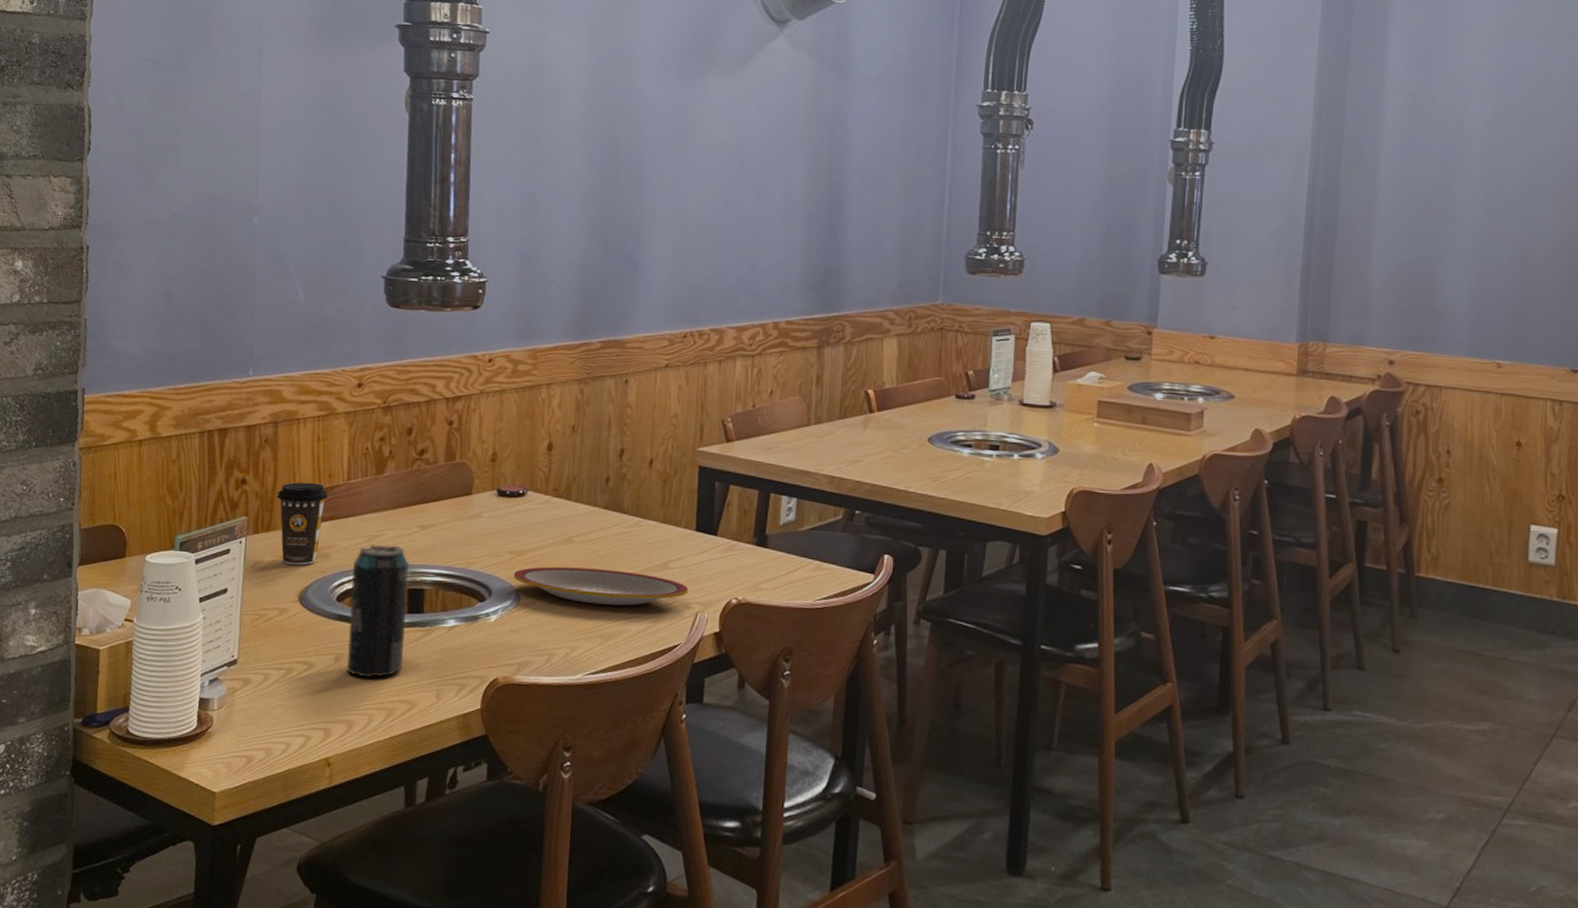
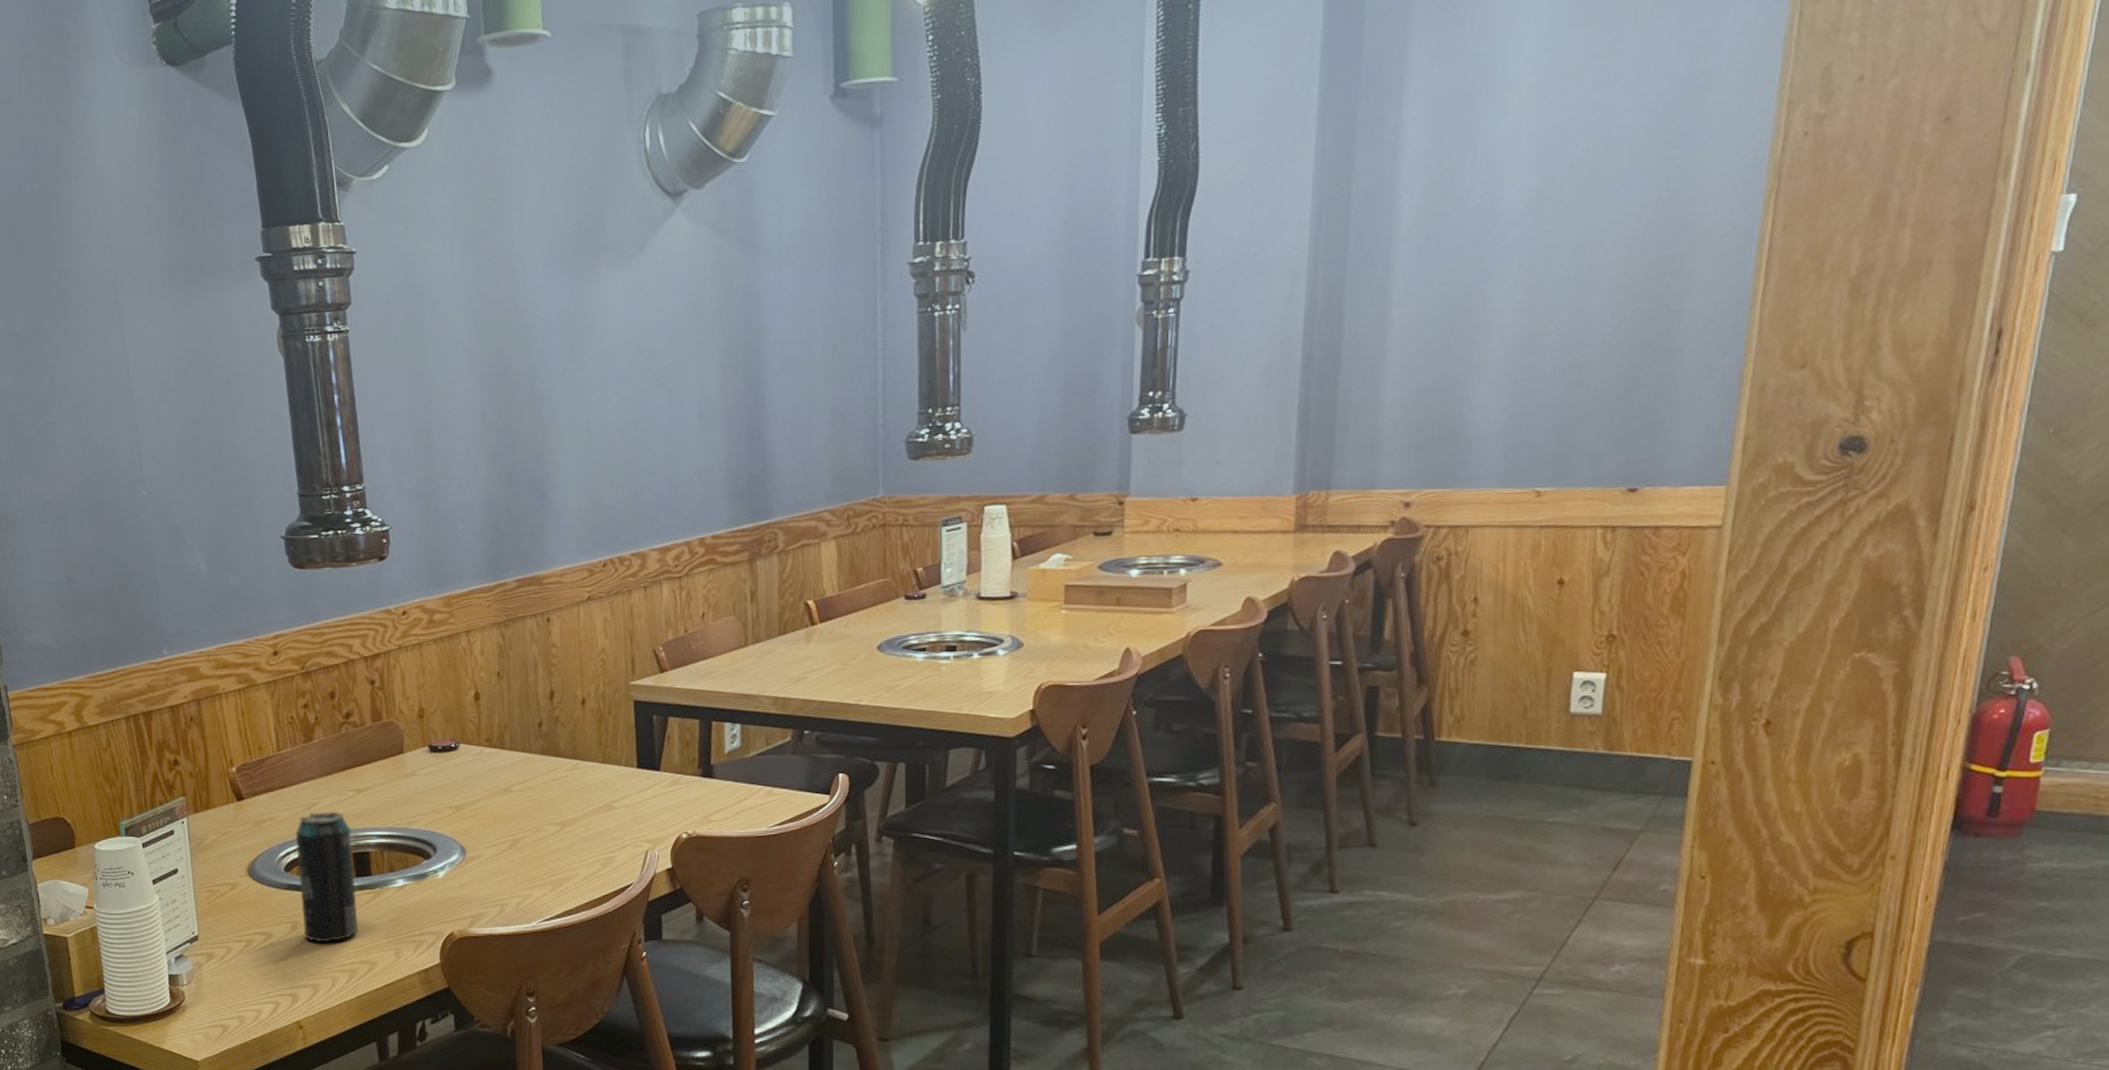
coffee cup: present [277,482,328,565] -> none [210,756,261,839]
plate: present [513,566,689,606] -> none [456,815,636,852]

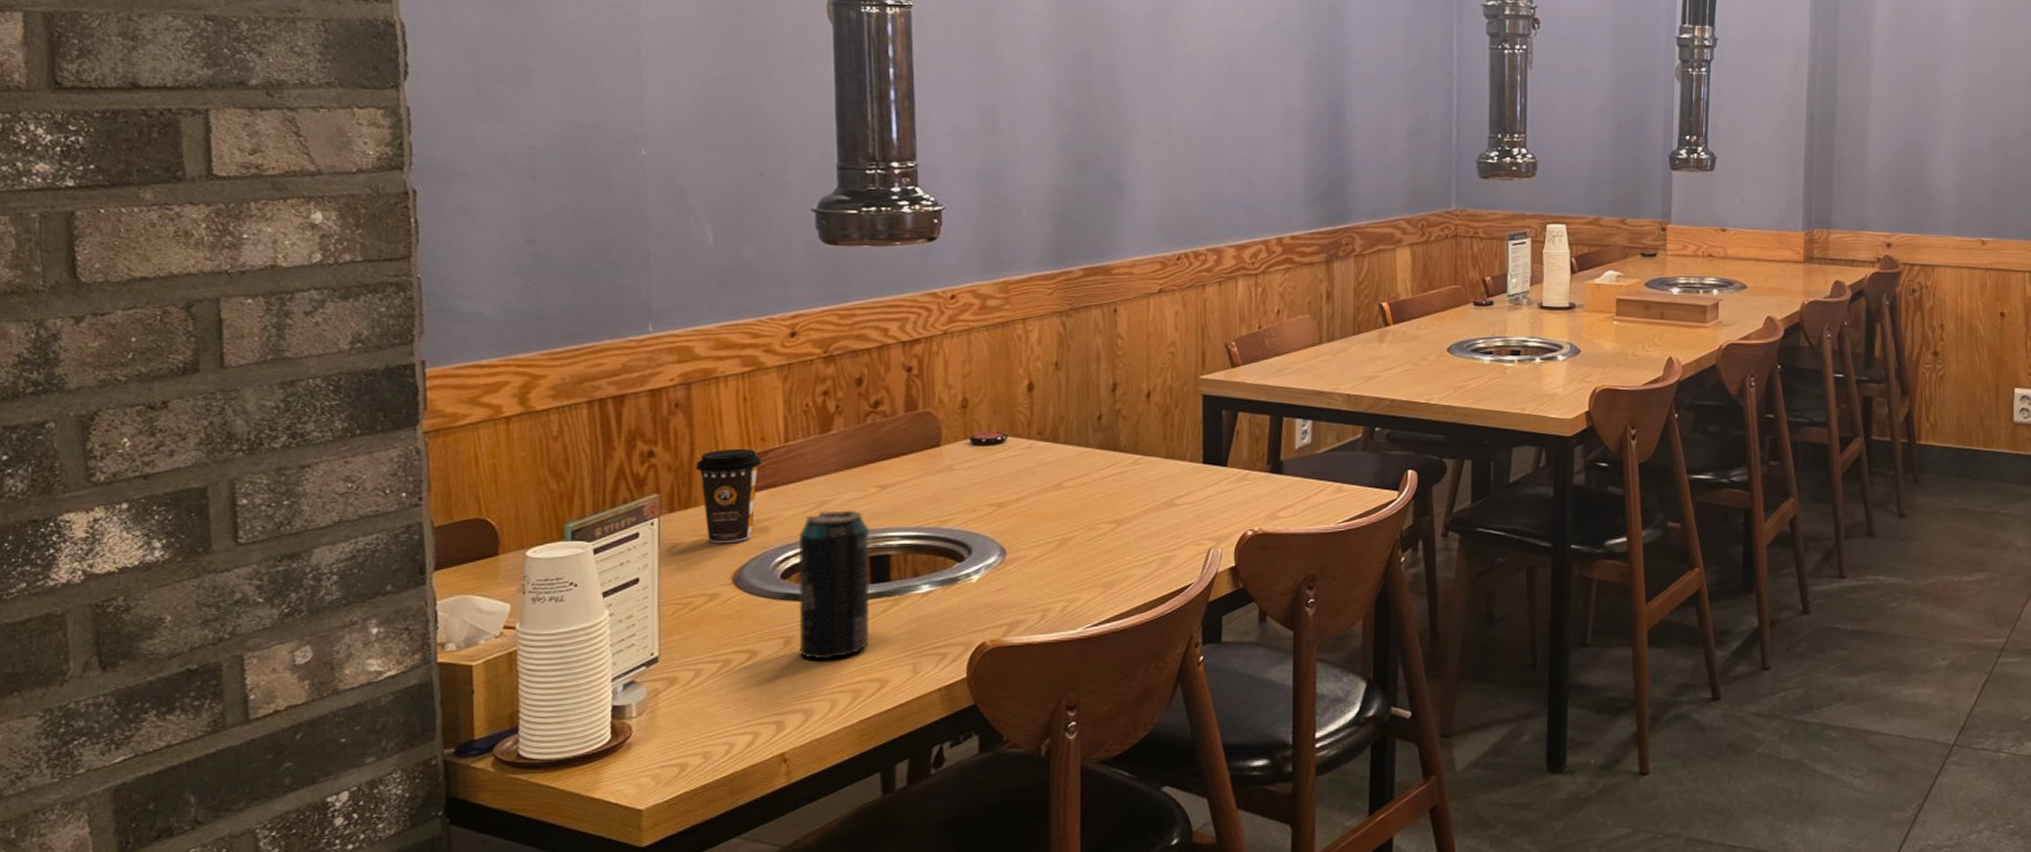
coffee cup: none [210,756,261,839] -> present [696,448,762,543]

